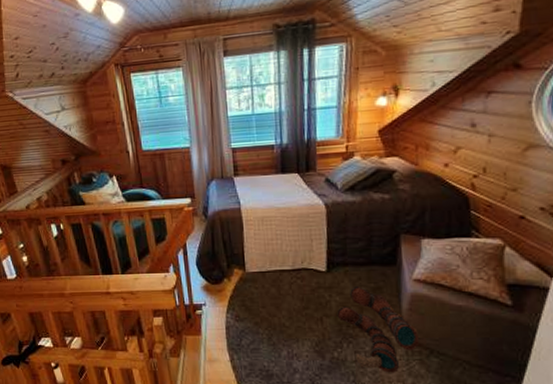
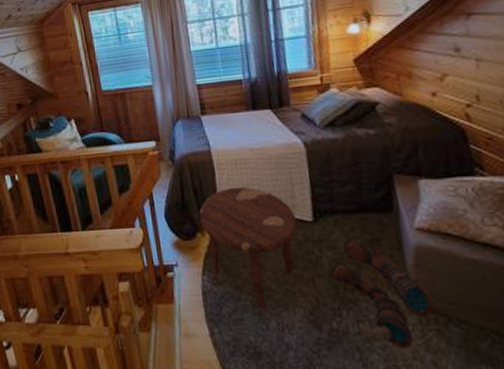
side table: none [227,240,312,341] -> present [199,186,297,310]

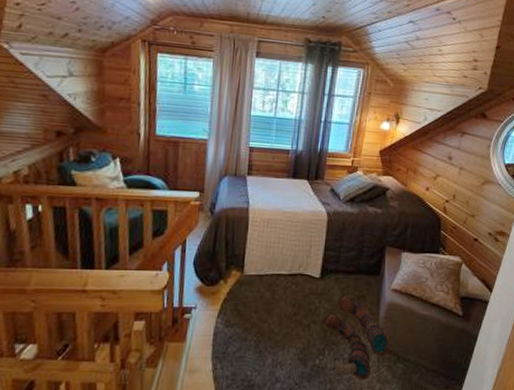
side table: present [199,186,297,310] -> none [225,242,307,349]

